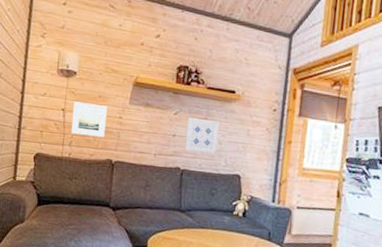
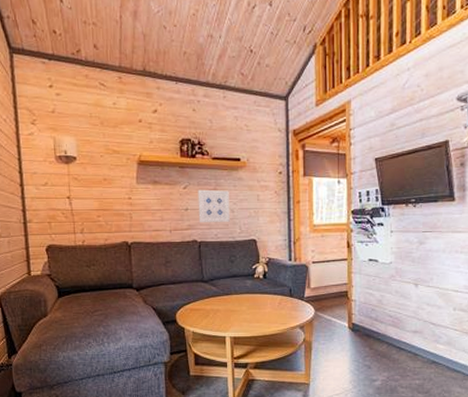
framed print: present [71,101,107,138] -> none [78,187,116,221]

